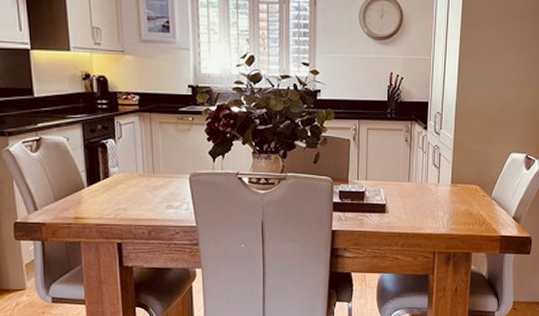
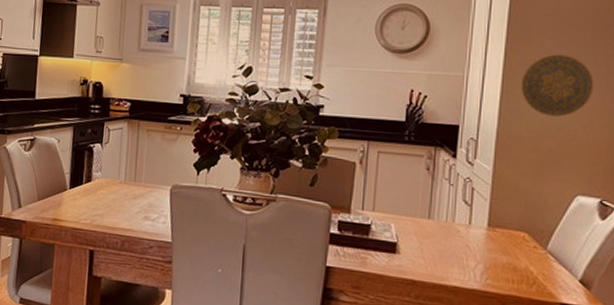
decorative plate: none [473,38,522,91] -> present [521,54,594,117]

